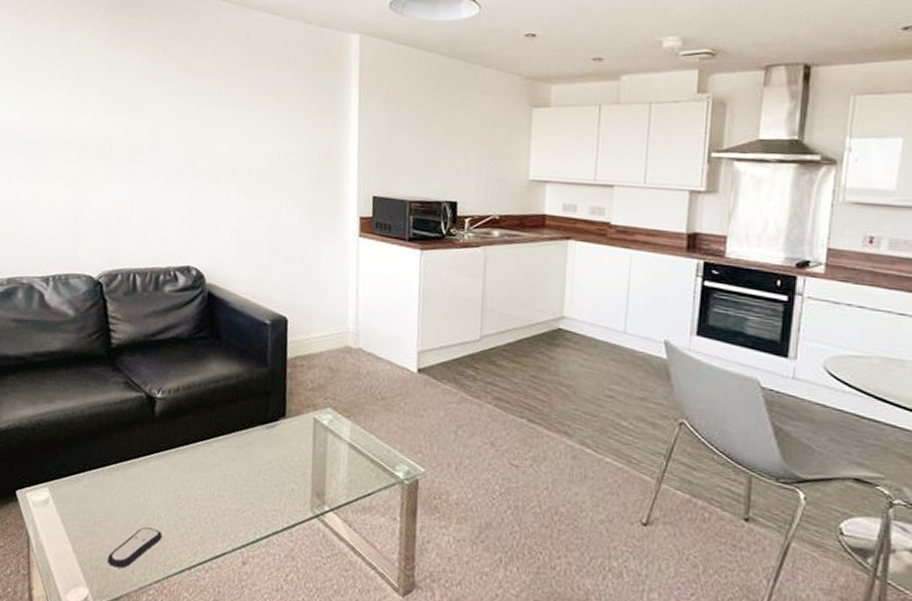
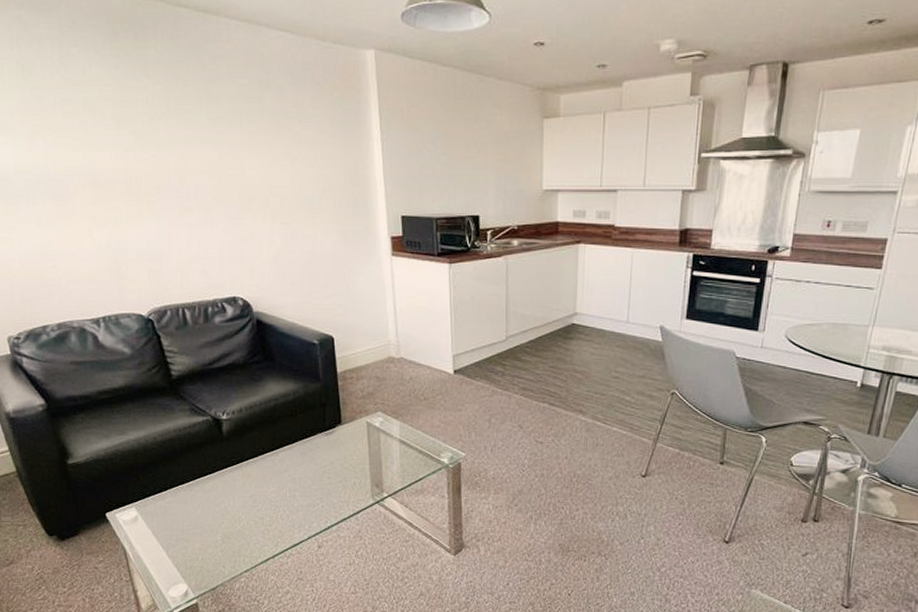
remote control: present [107,527,163,569] -> none [199,529,245,565]

